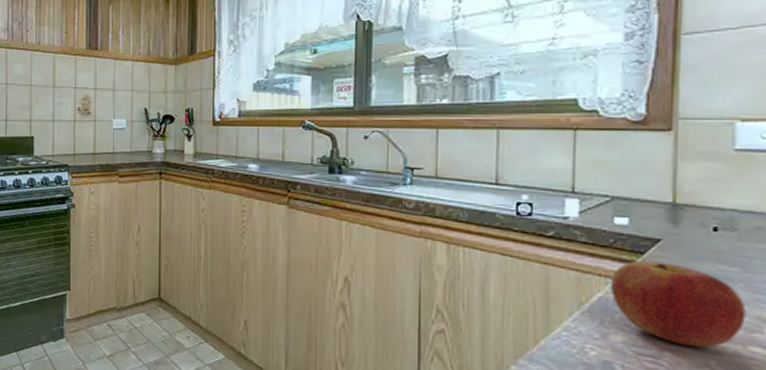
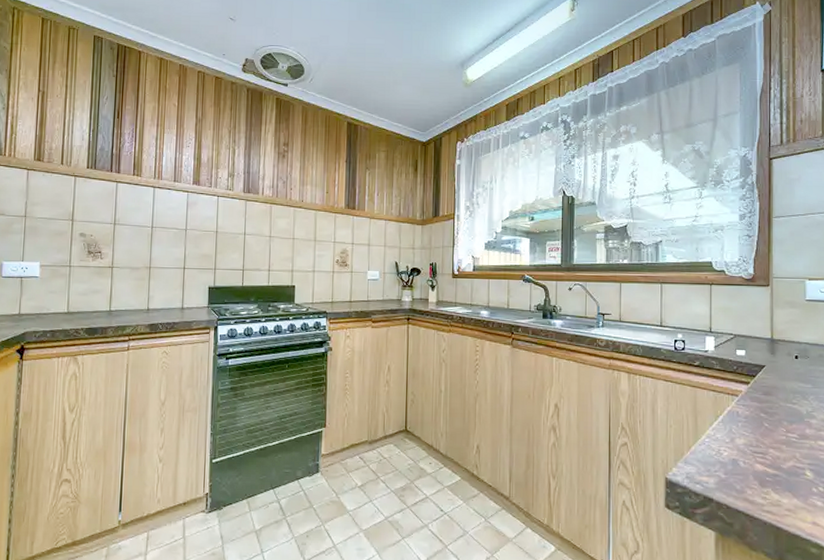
apple: present [610,260,746,348] -> none [735,382,816,445]

